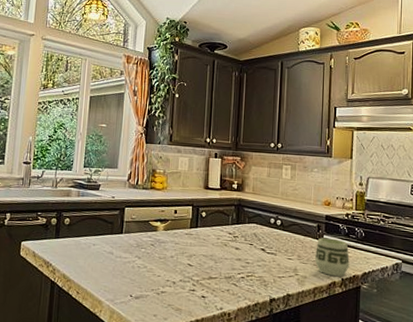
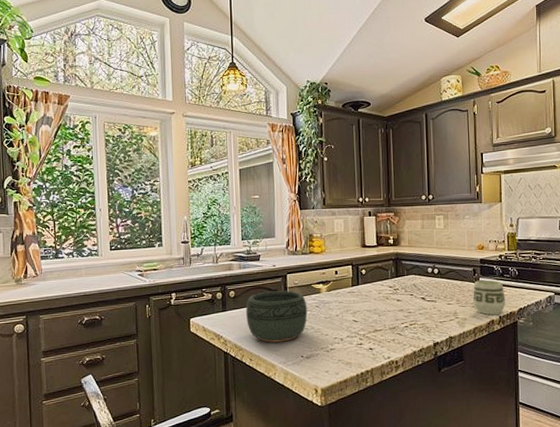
bowl: none [78,223,142,278] -> present [246,290,308,343]

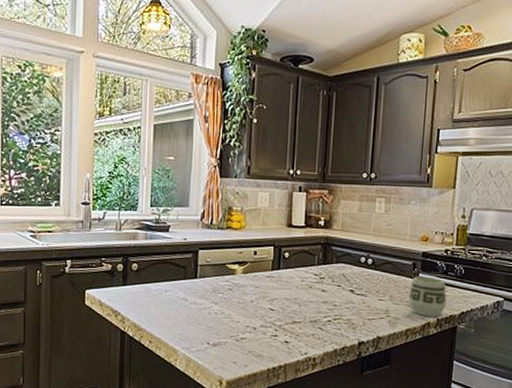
bowl: present [246,290,308,343] -> none [149,267,219,326]

